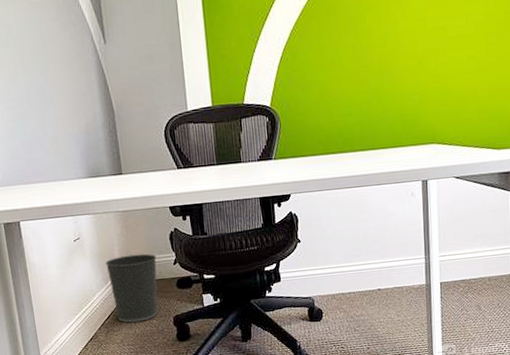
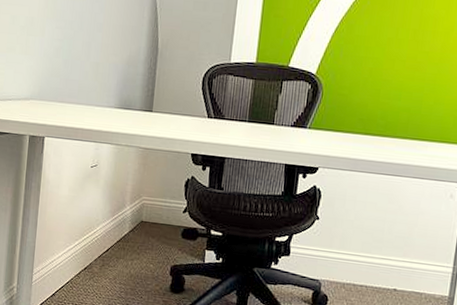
wastebasket: present [105,253,158,323] -> none [115,192,168,263]

